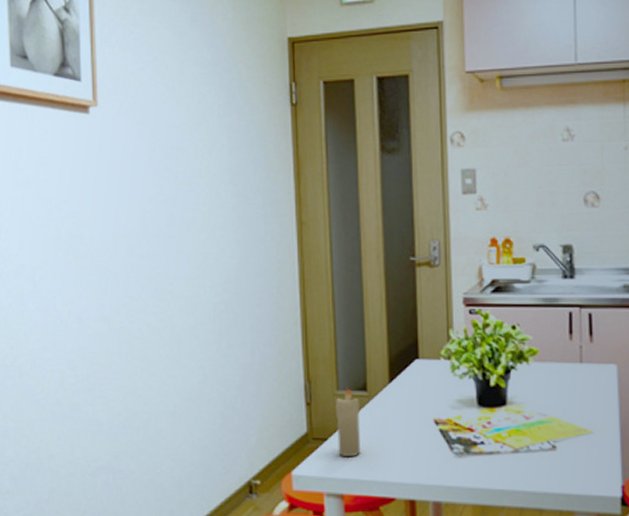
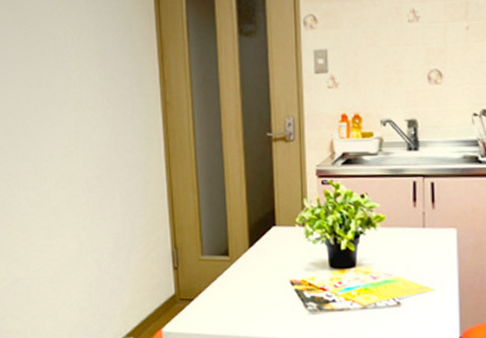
candle: present [335,387,360,457] -> none [200,252,223,316]

